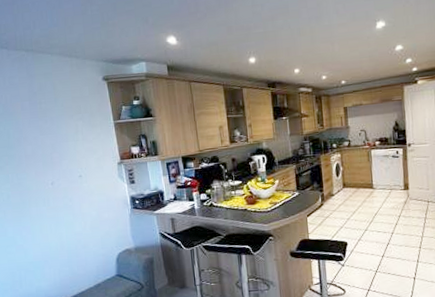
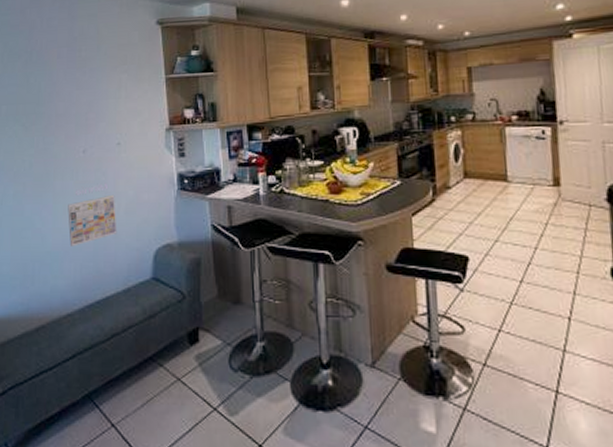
calendar: none [43,207,86,257] -> present [68,183,117,247]

